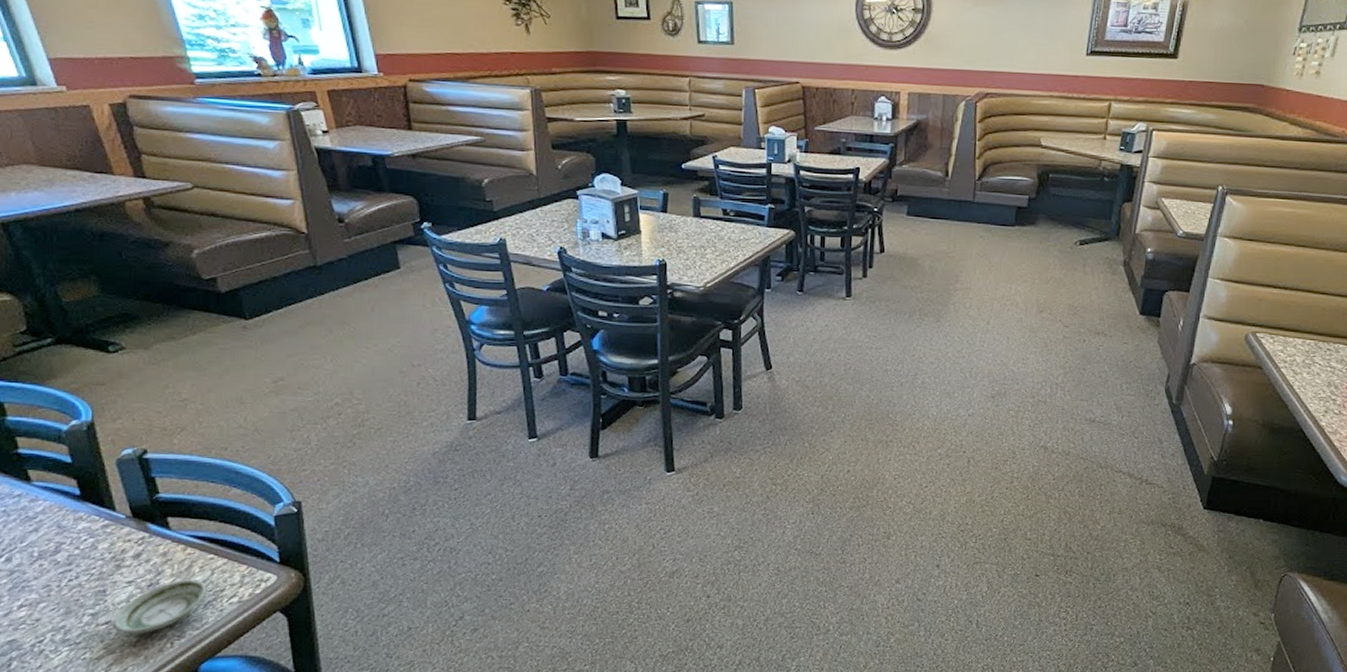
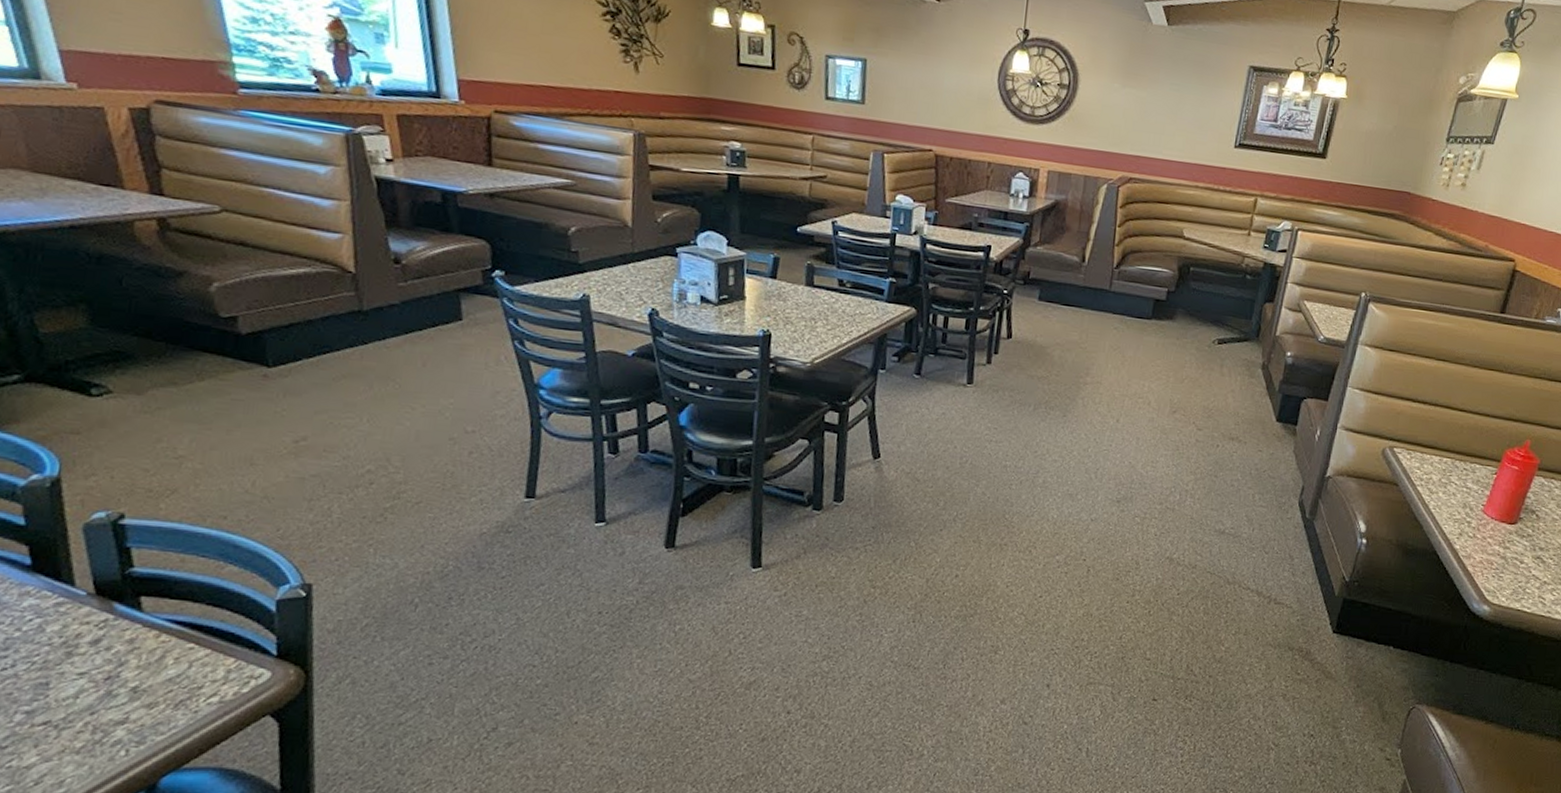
saucer: present [113,579,207,634] -> none [52,672,181,738]

